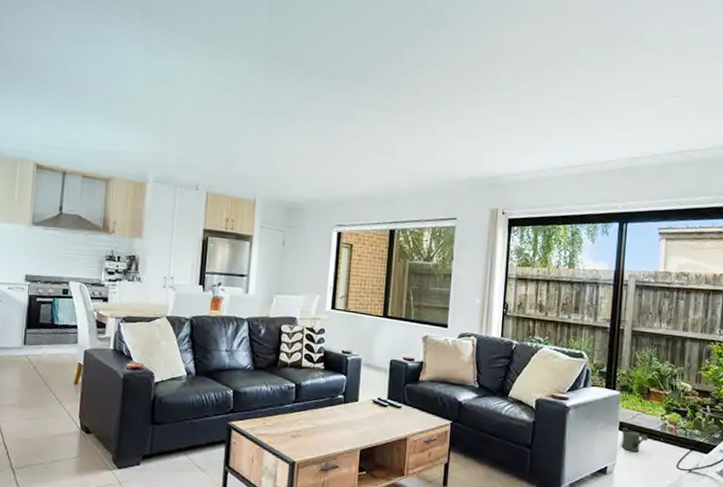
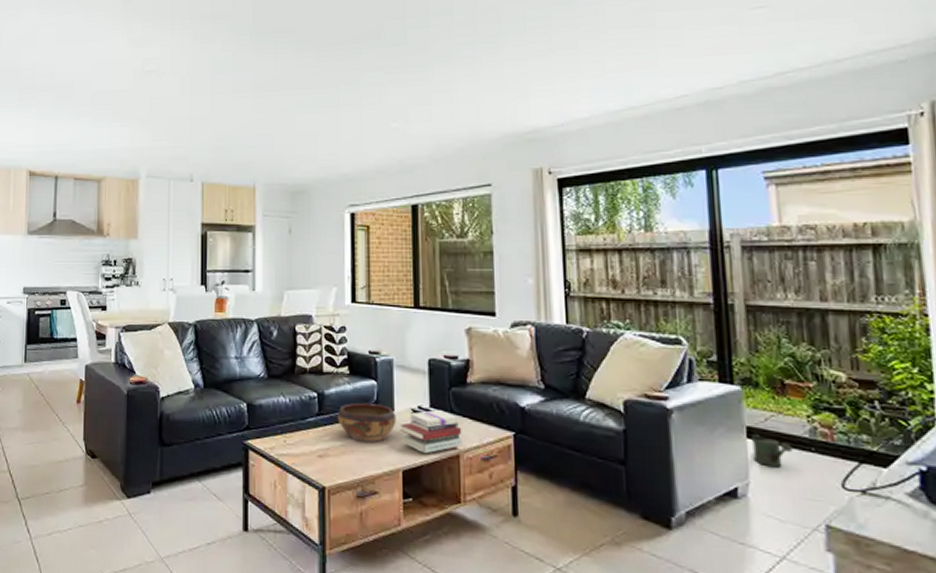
decorative bowl: none [310,393,360,426] -> present [337,402,397,442]
books: none [361,401,411,437] -> present [400,410,462,454]

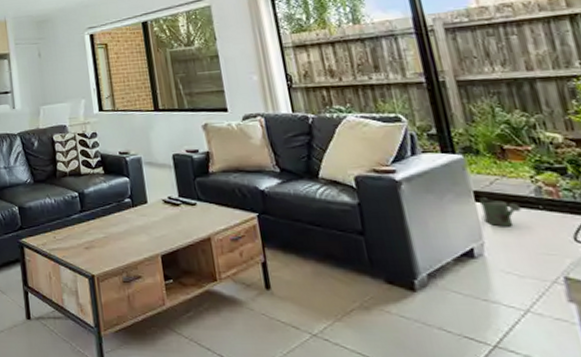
decorative bowl: present [337,402,397,442] -> none [97,197,151,232]
books: present [400,410,462,454] -> none [154,199,212,239]

